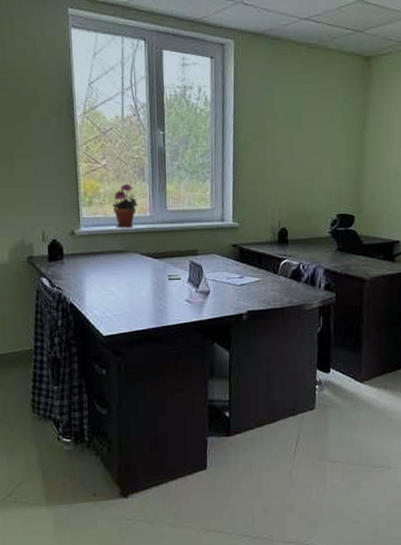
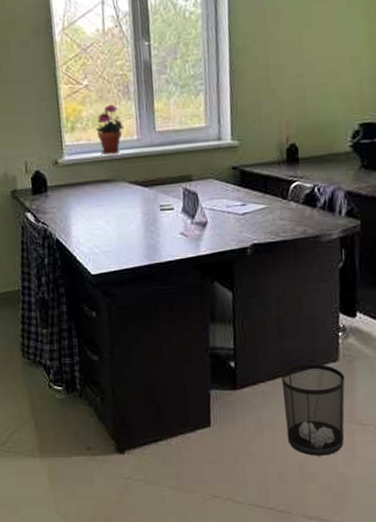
waste bin: none [268,412,320,490] -> present [281,363,345,456]

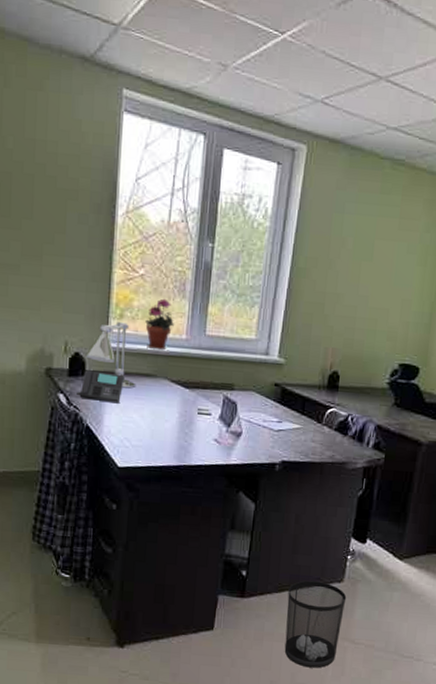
phone: none [42,185,85,214] -> present [77,370,125,404]
desk lamp: none [45,134,96,197] -> present [85,322,135,389]

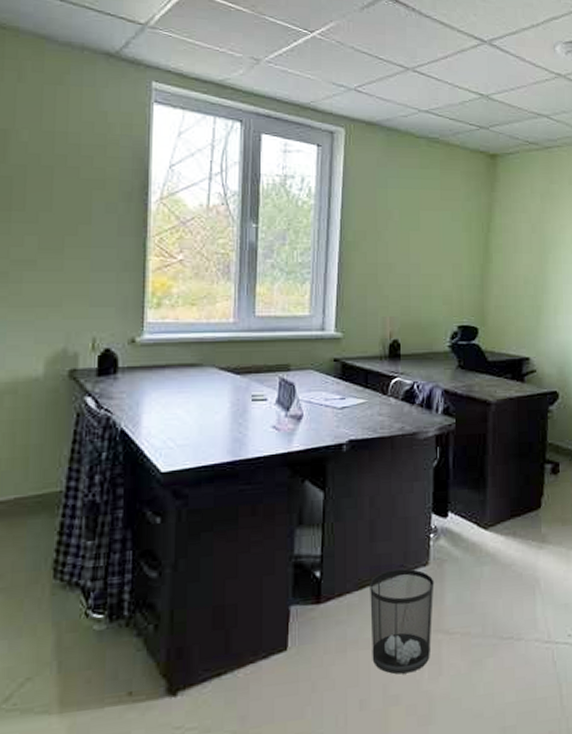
phone: present [77,370,125,404] -> none [108,366,165,401]
desk lamp: present [85,322,135,389] -> none [117,311,178,382]
potted plant: present [145,298,175,351] -> none [187,282,221,337]

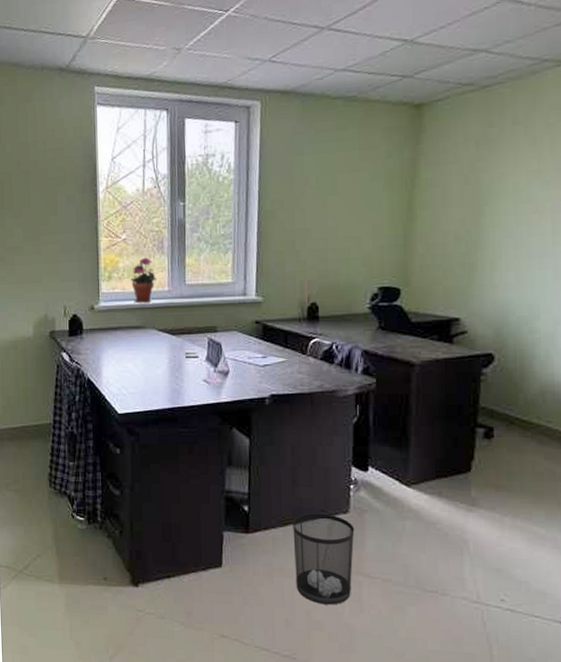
potted plant: none [187,282,221,337] -> present [131,257,157,304]

